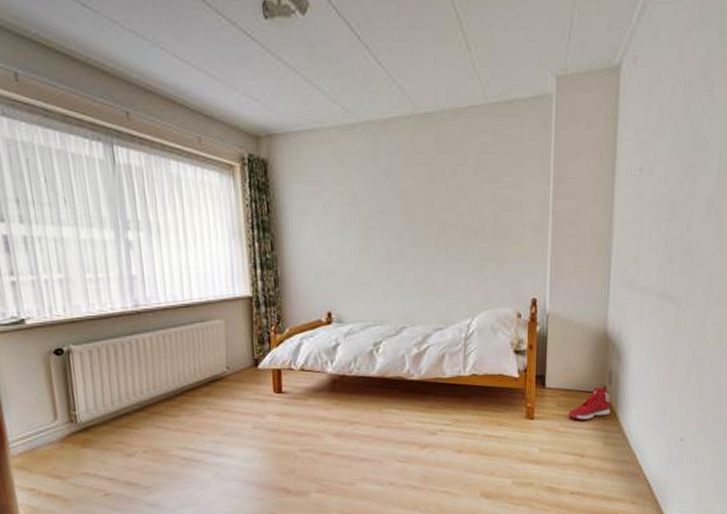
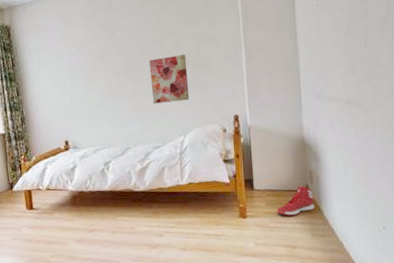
wall art: none [438,220,483,277] -> present [149,54,190,104]

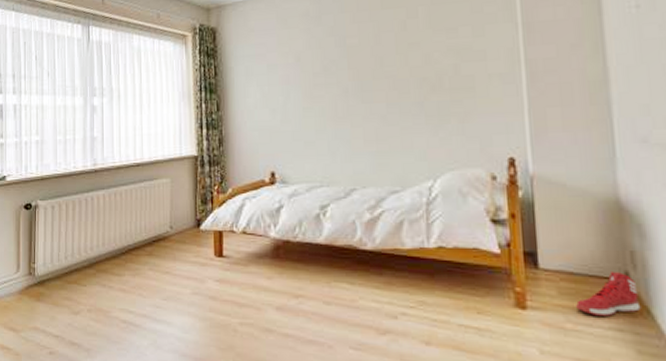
wall art: present [149,54,190,104] -> none [388,72,443,134]

